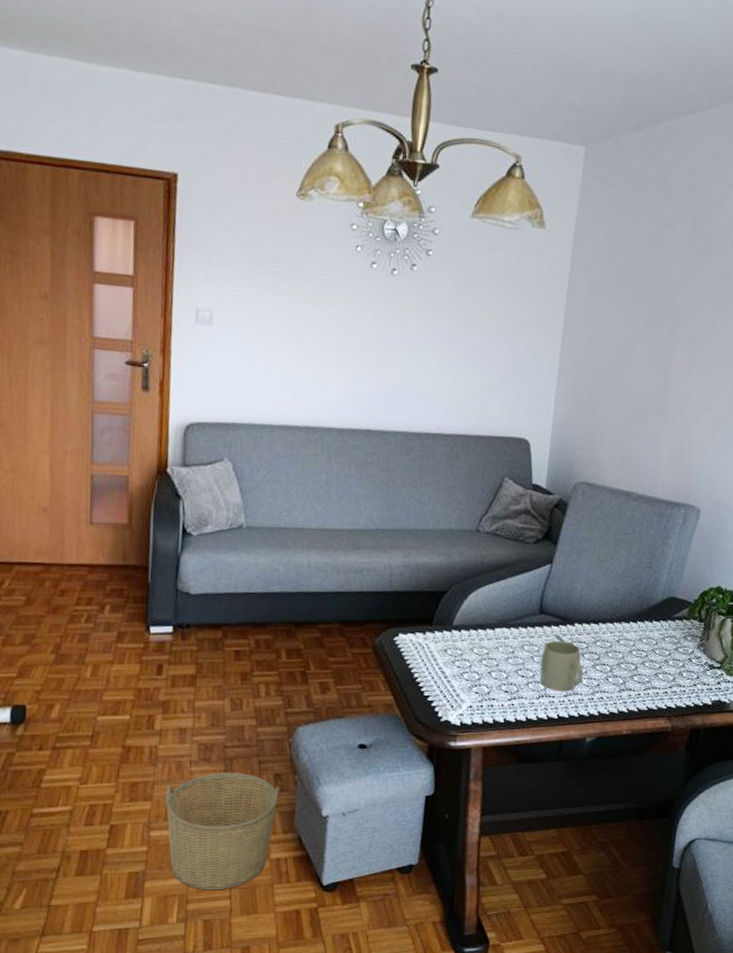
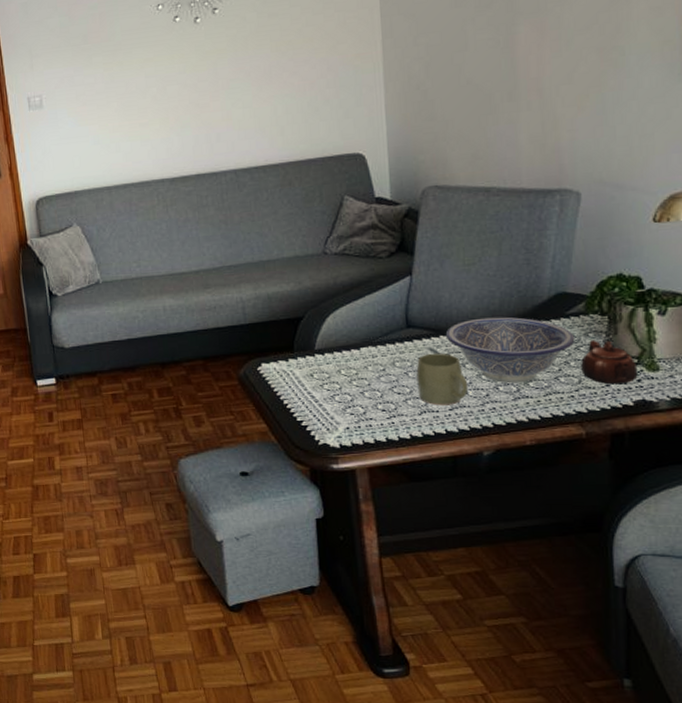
basket: present [165,772,280,890] -> none [74,504,174,611]
decorative bowl: none [571,612,677,677] -> present [445,317,575,384]
teapot: none [676,643,720,685] -> present [581,340,638,385]

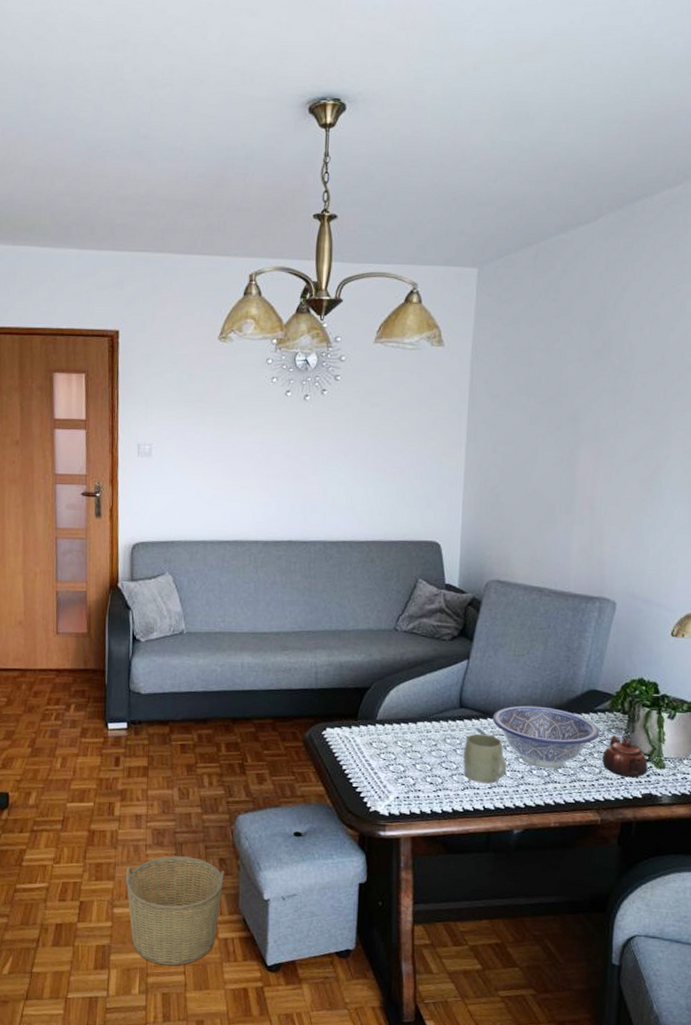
basket: none [74,504,174,611] -> present [125,856,225,966]

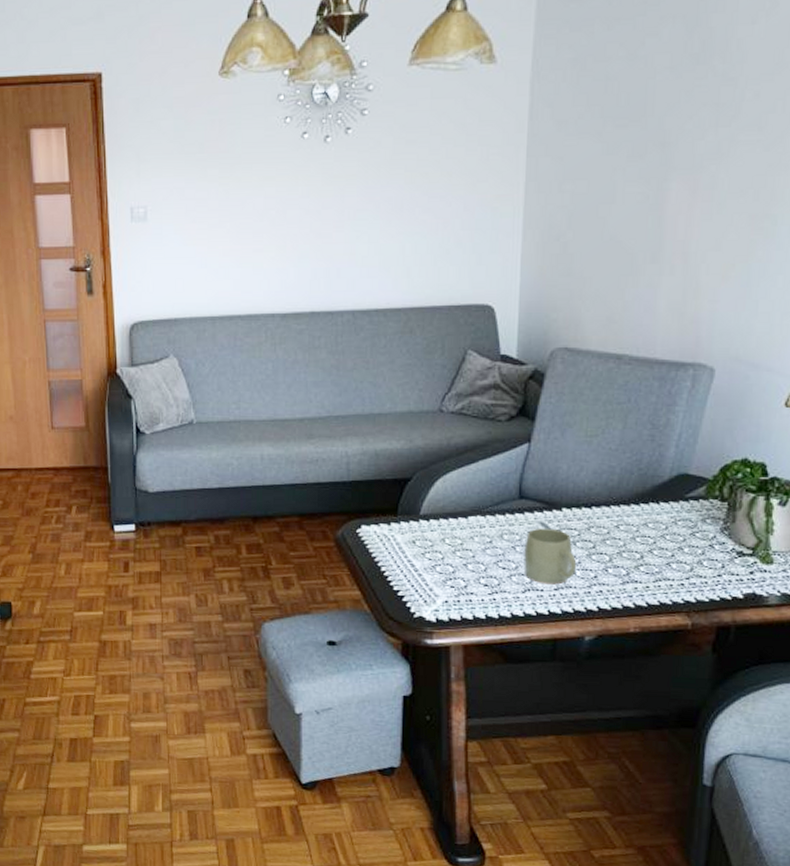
basket: present [125,856,225,966] -> none [141,667,250,783]
decorative bowl: present [492,705,600,769] -> none [558,494,692,567]
teapot: present [602,735,648,778] -> none [694,526,752,576]

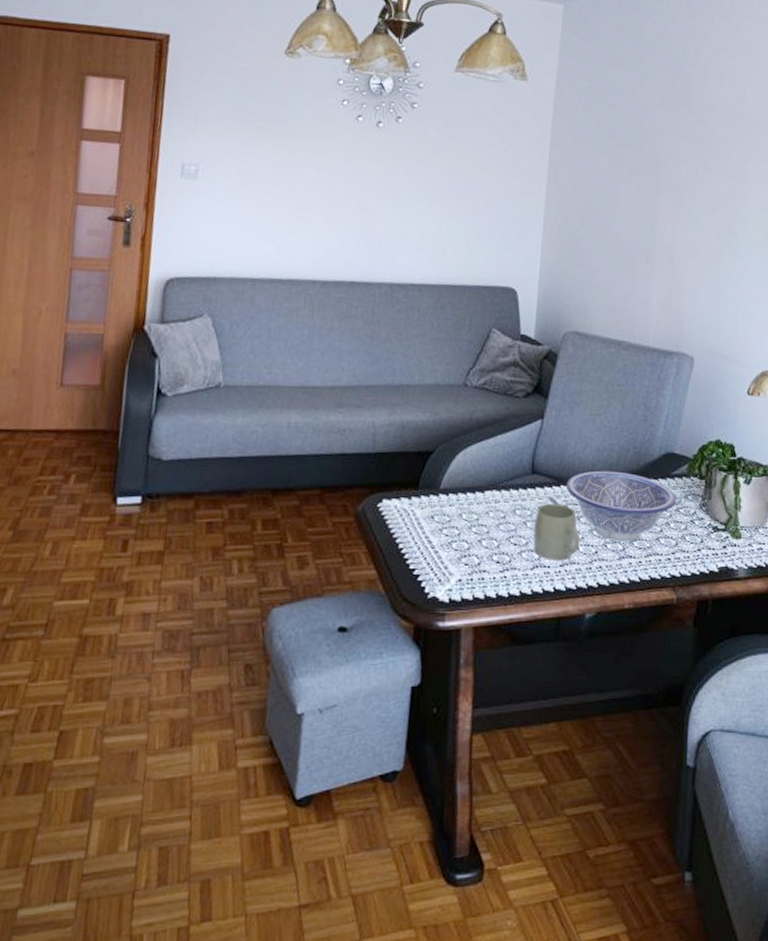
decorative bowl: none [558,494,692,567] -> present [566,470,677,542]

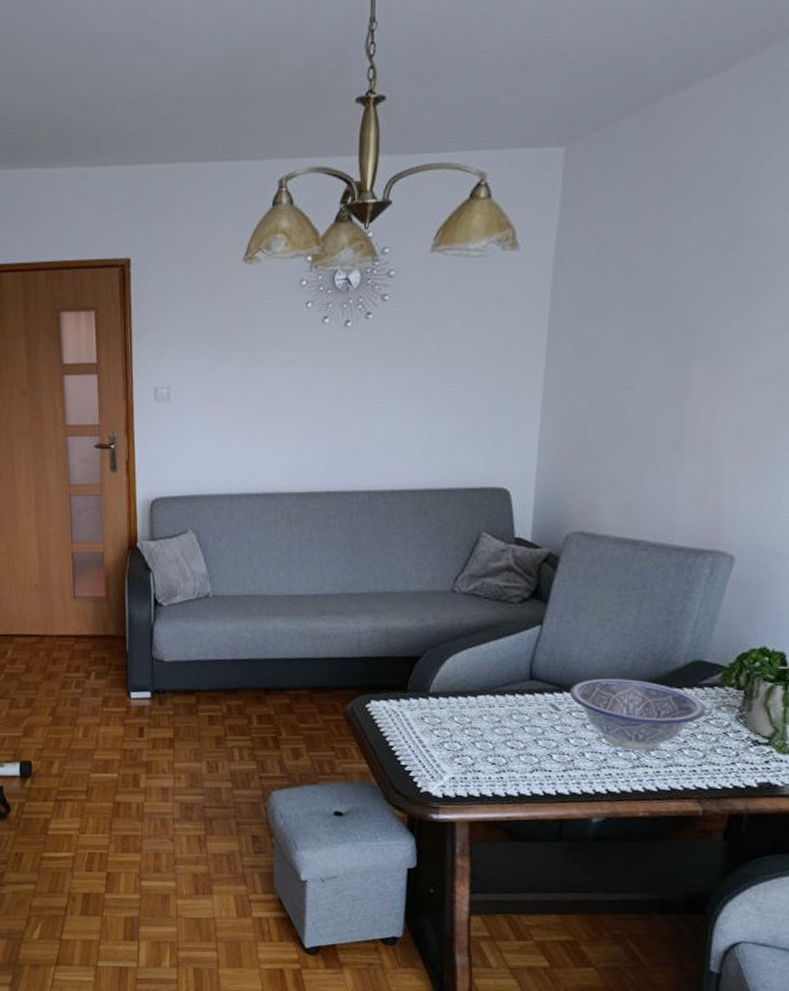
mug: present [533,503,580,561] -> none [532,709,587,766]

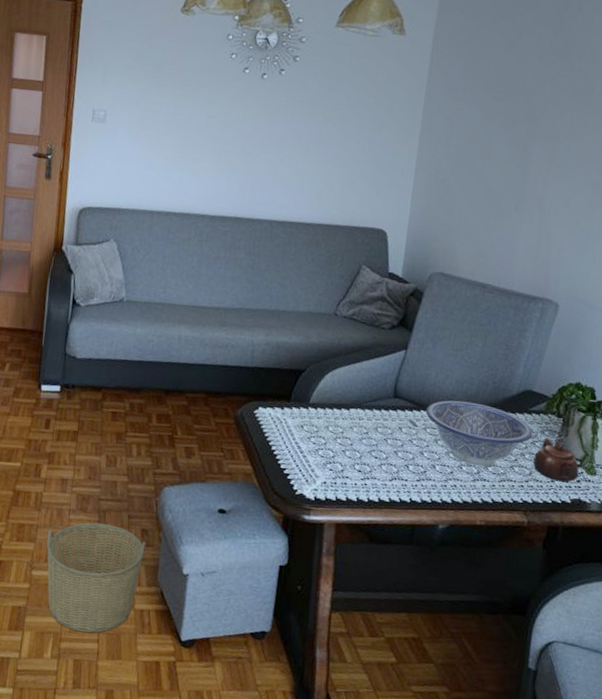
basket: none [153,831,258,942] -> present [46,522,146,633]
teapot: none [707,714,768,764] -> present [533,438,579,483]

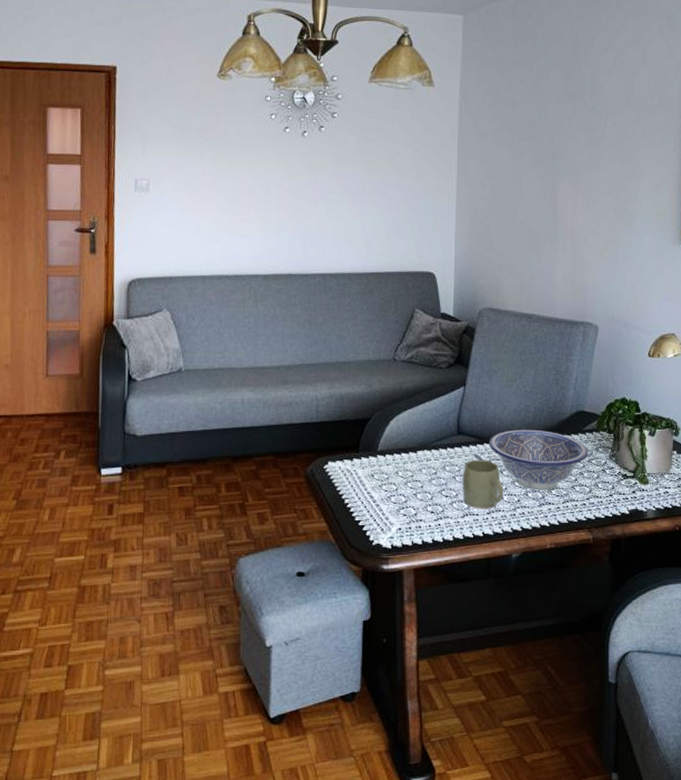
basket: present [46,522,146,633] -> none [118,607,225,728]
mug: none [393,425,437,477] -> present [462,459,504,509]
teapot: present [533,438,579,483] -> none [592,454,633,495]

